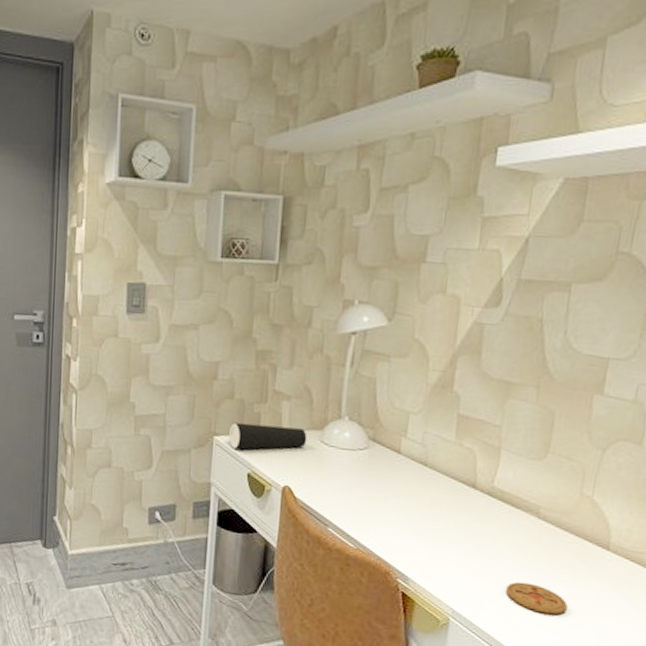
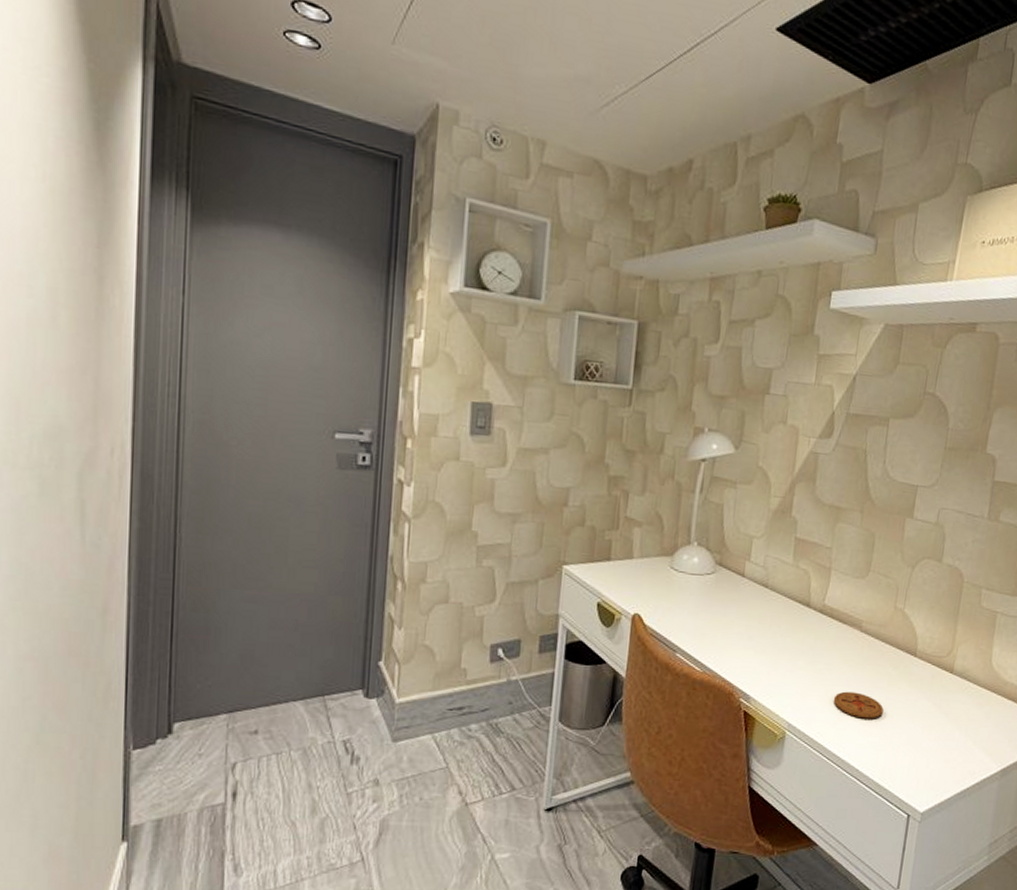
speaker: present [229,422,307,450] -> none [579,550,658,578]

